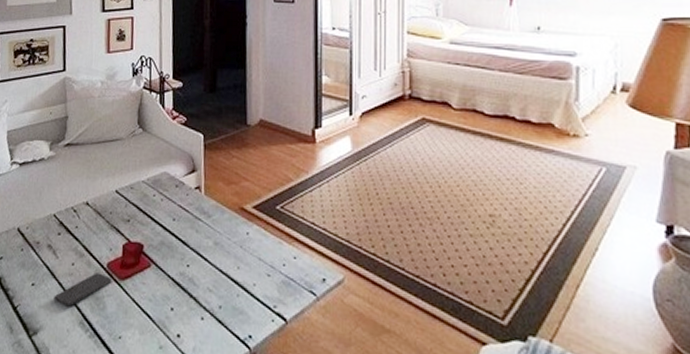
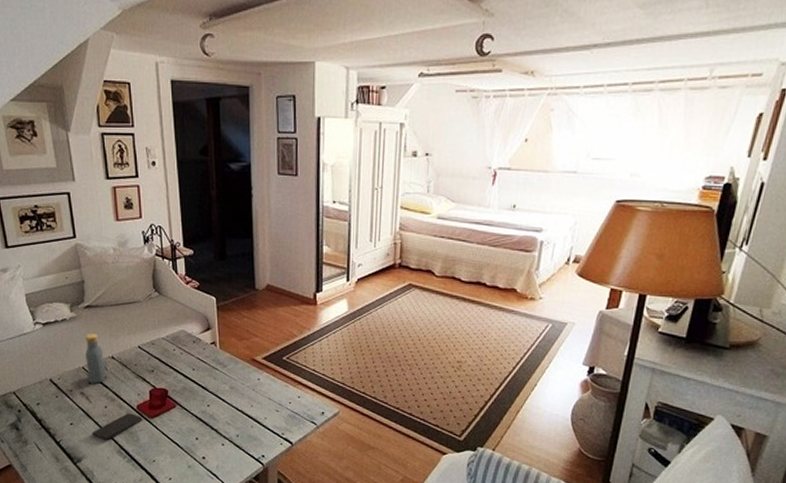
vodka: none [58,175,79,235] -> present [85,334,106,384]

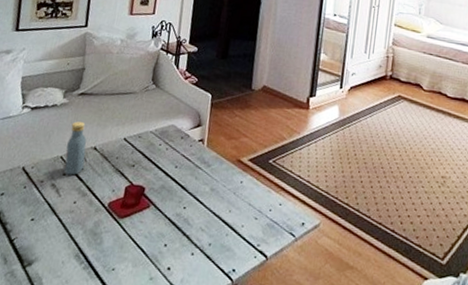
smartphone: present [92,413,143,440] -> none [51,211,112,241]

